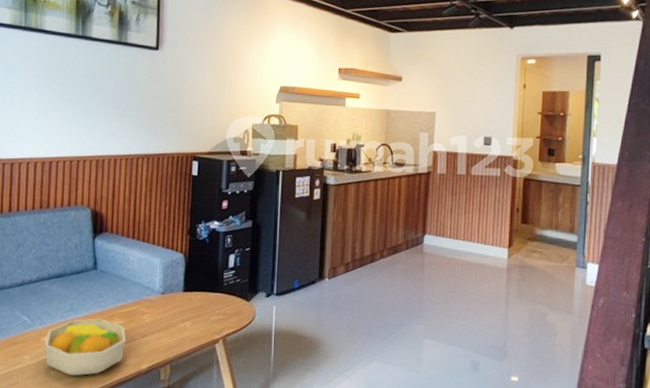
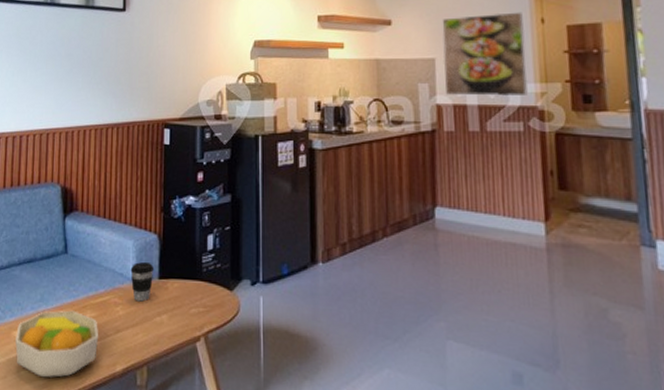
coffee cup: none [157,277,180,311] -> present [130,261,155,302]
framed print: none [441,77,509,148] -> present [442,12,528,97]

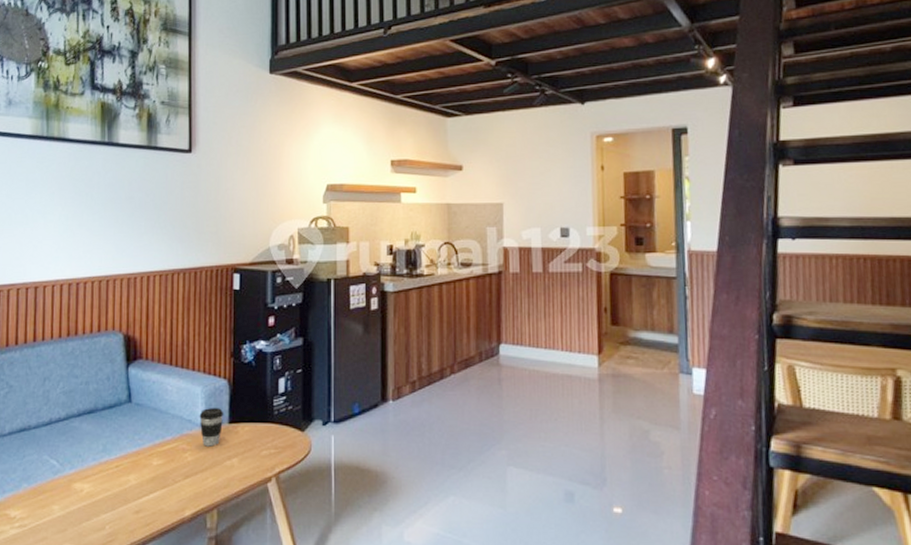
fruit bowl: present [15,310,99,378] -> none [76,459,167,528]
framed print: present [442,12,528,97] -> none [510,159,588,240]

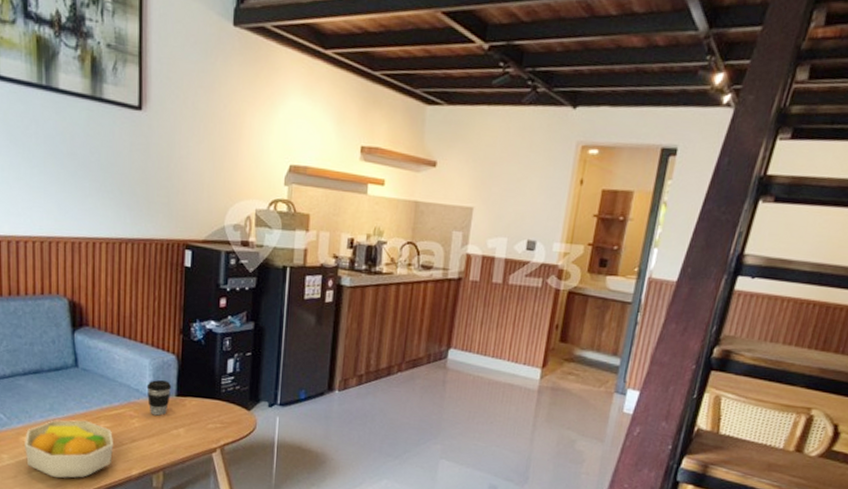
fruit bowl: none [76,459,167,528] -> present [25,420,114,479]

